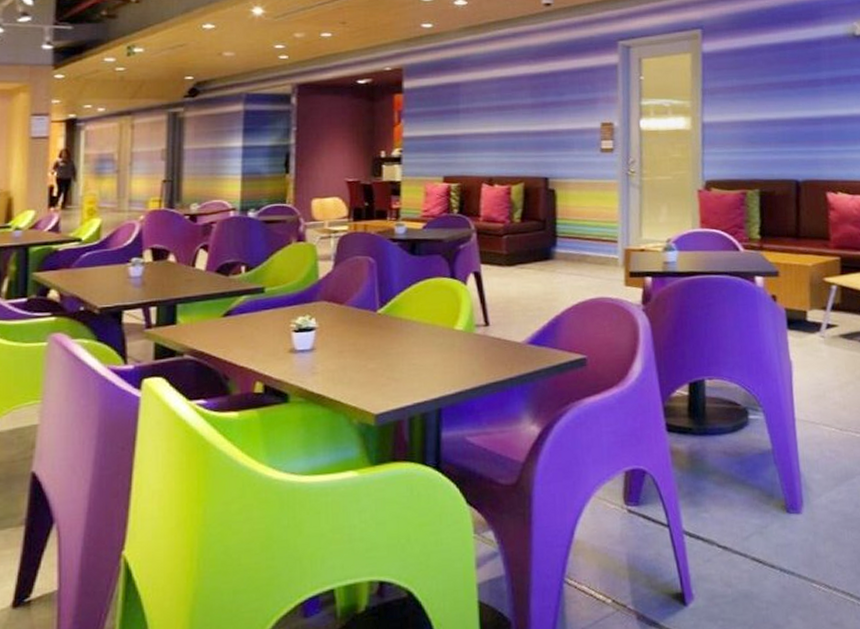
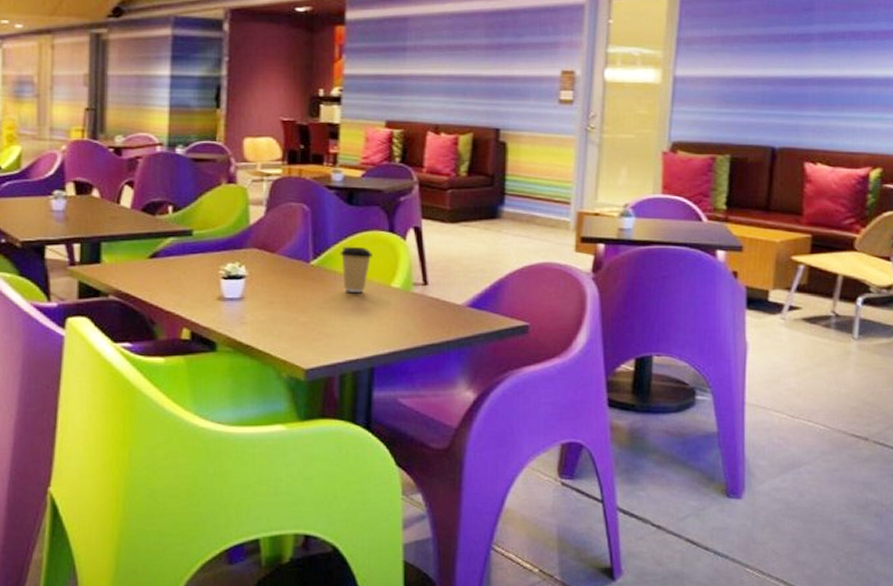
coffee cup: none [405,293,436,337] -> present [340,246,372,292]

